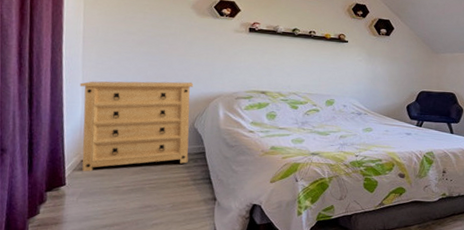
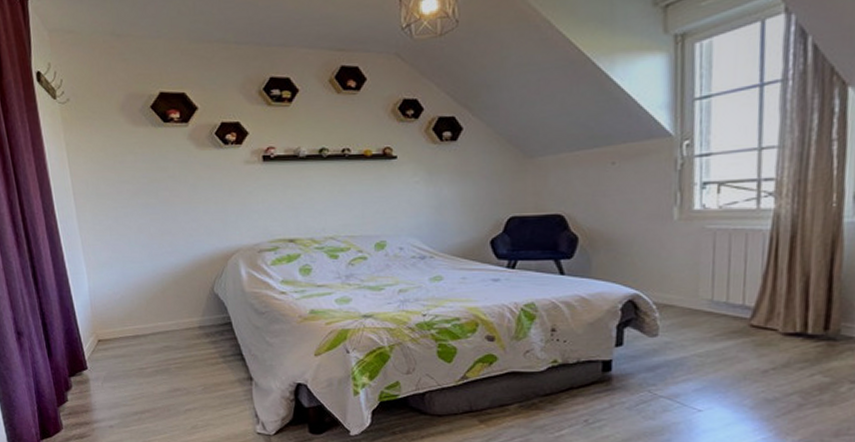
dresser: present [79,81,194,172] -> none [80,235,213,353]

